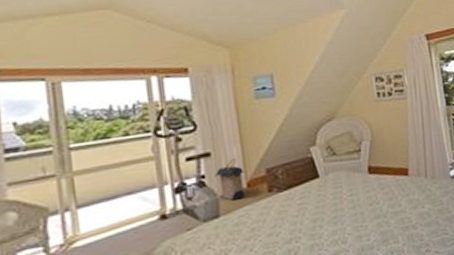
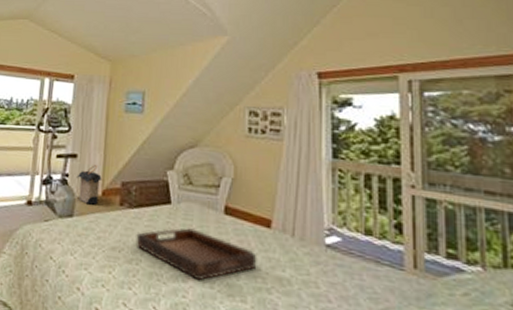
serving tray: none [291,194,402,238] -> present [135,228,257,281]

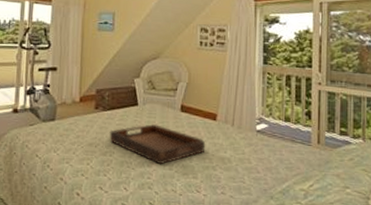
laundry hamper: present [76,165,102,205] -> none [57,76,79,110]

